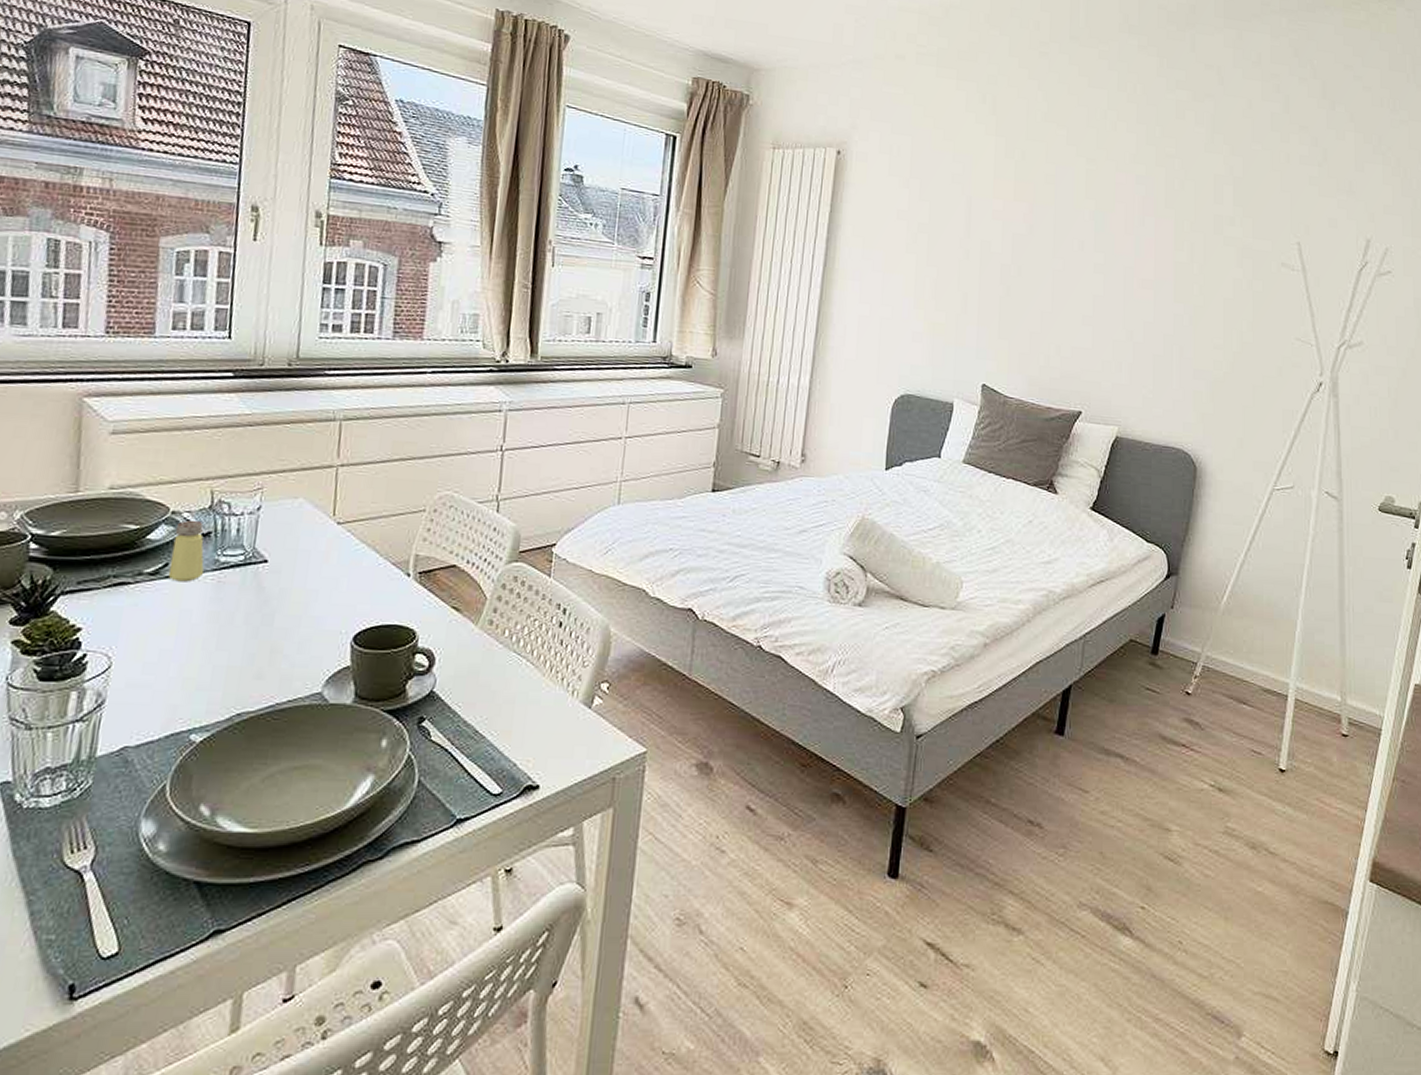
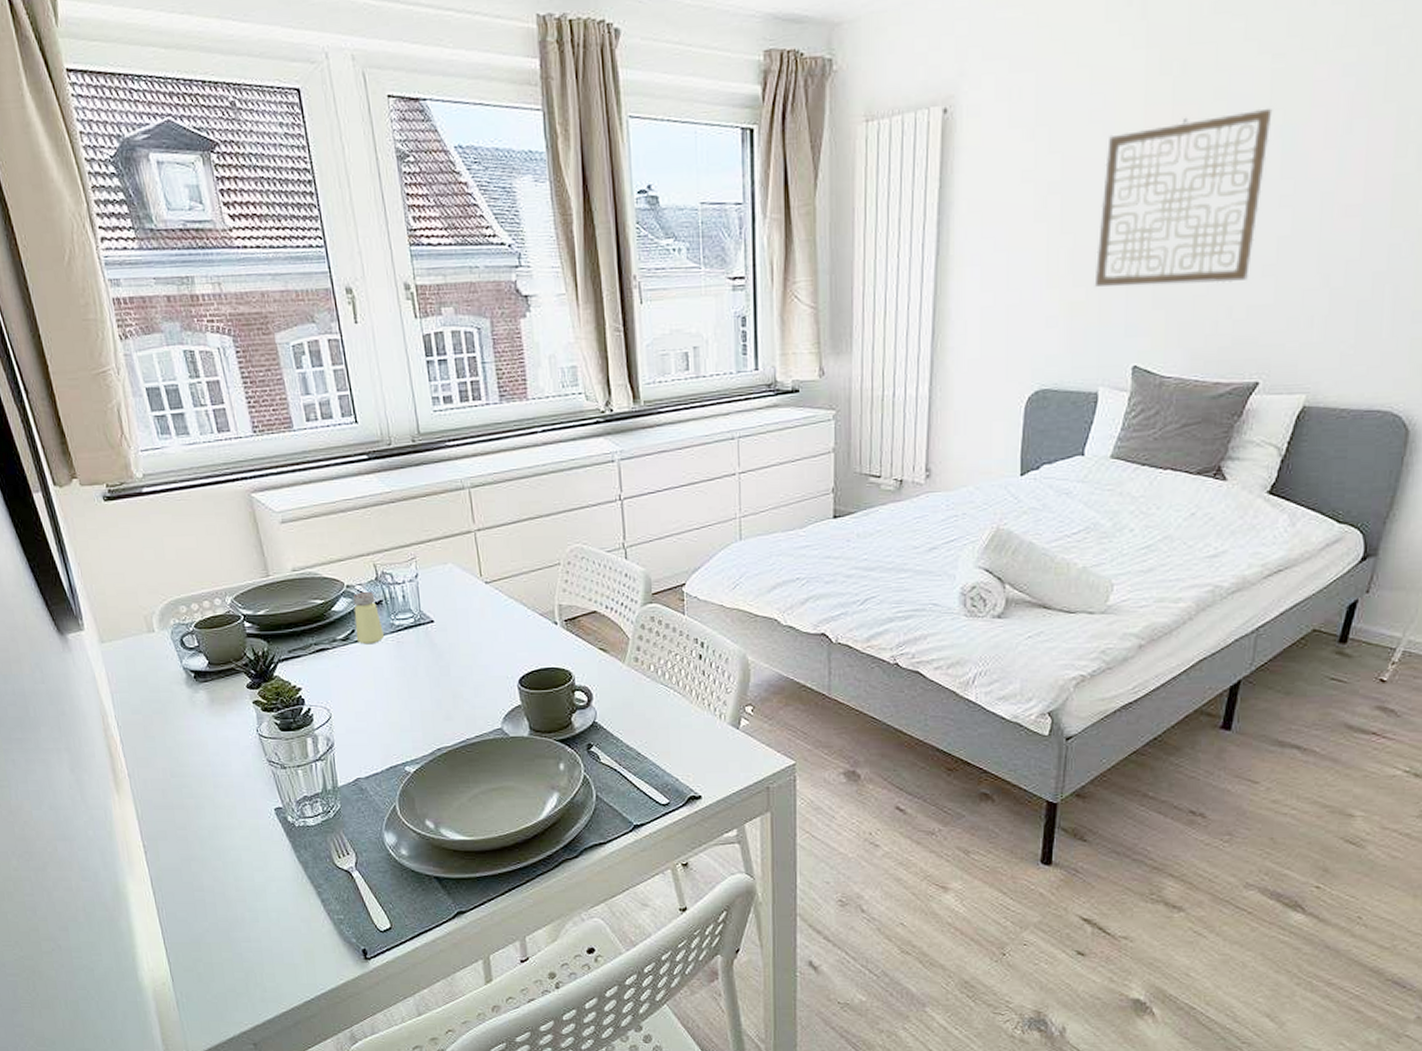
wall art: none [952,192,1088,326] -> present [1094,108,1273,287]

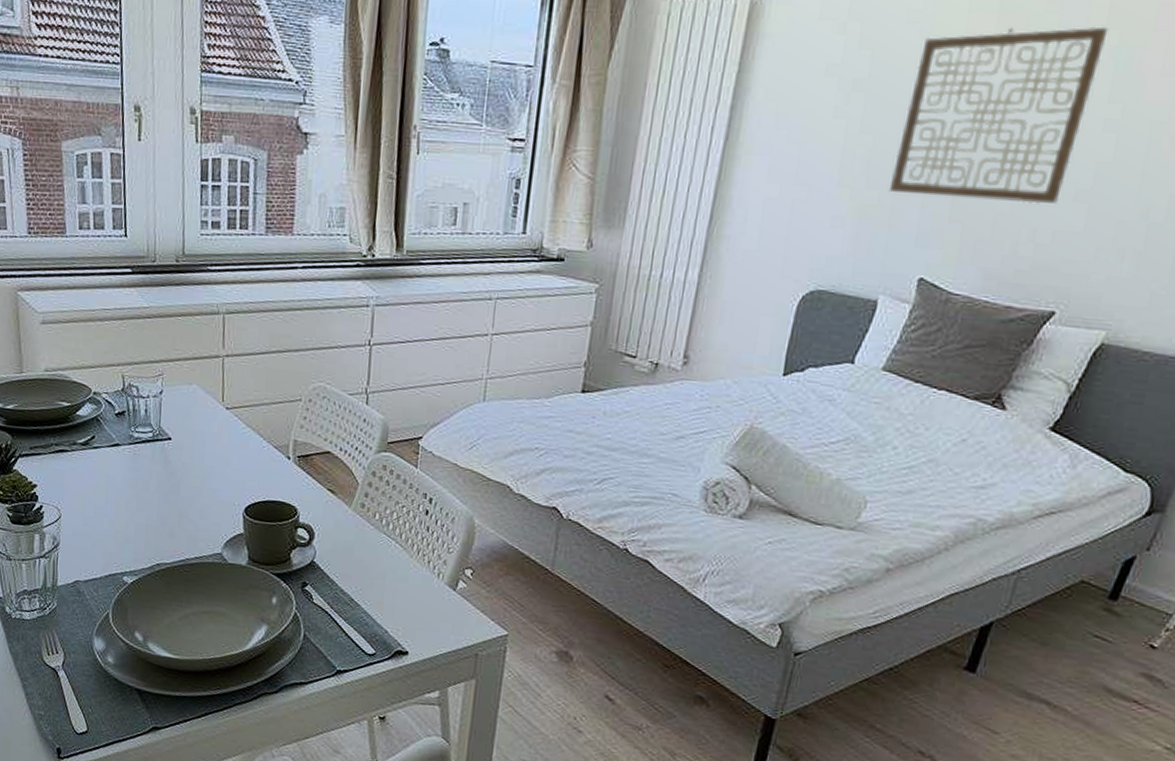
saltshaker: present [353,591,384,645] -> none [95,400,122,453]

